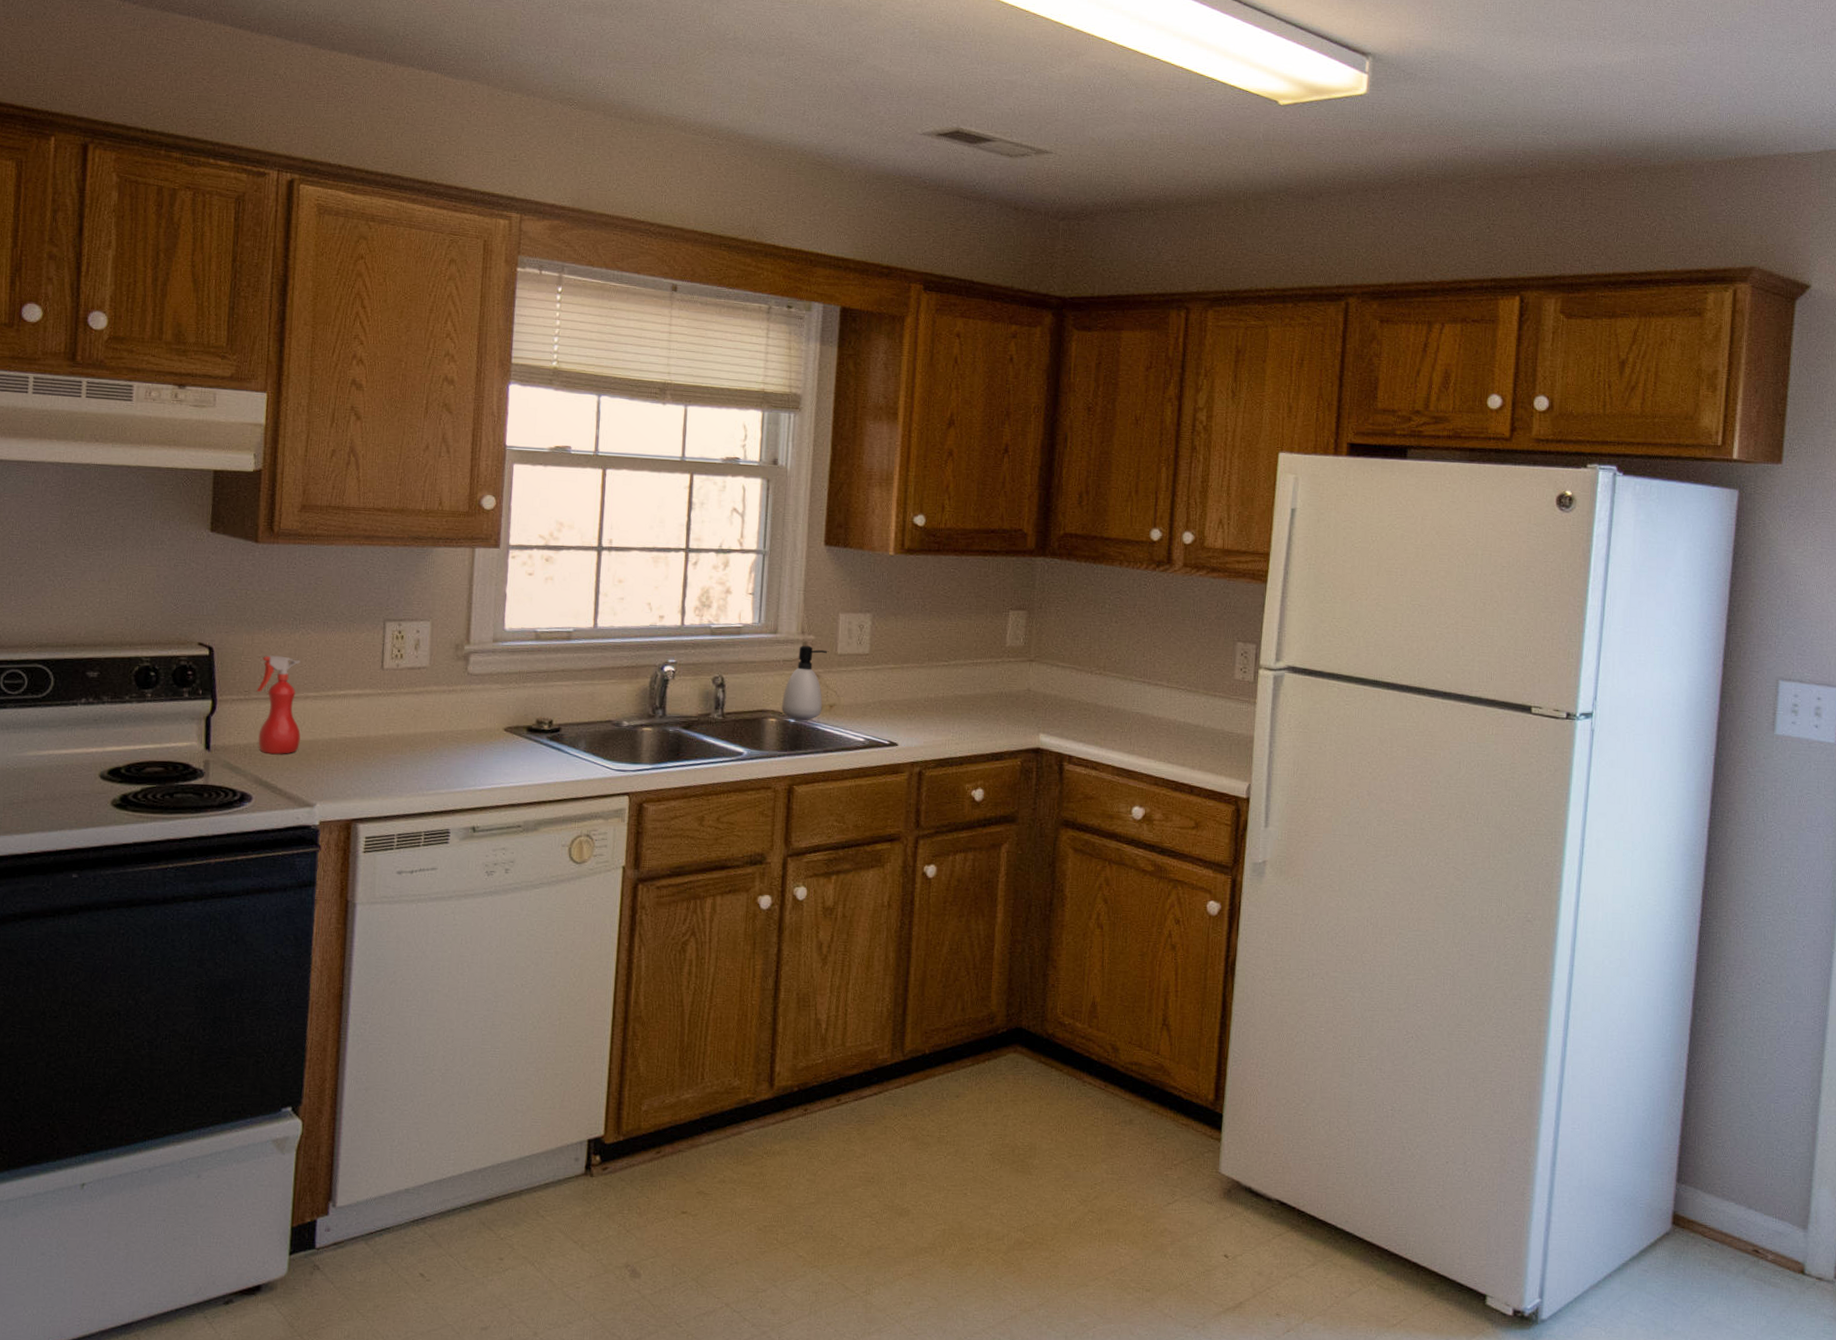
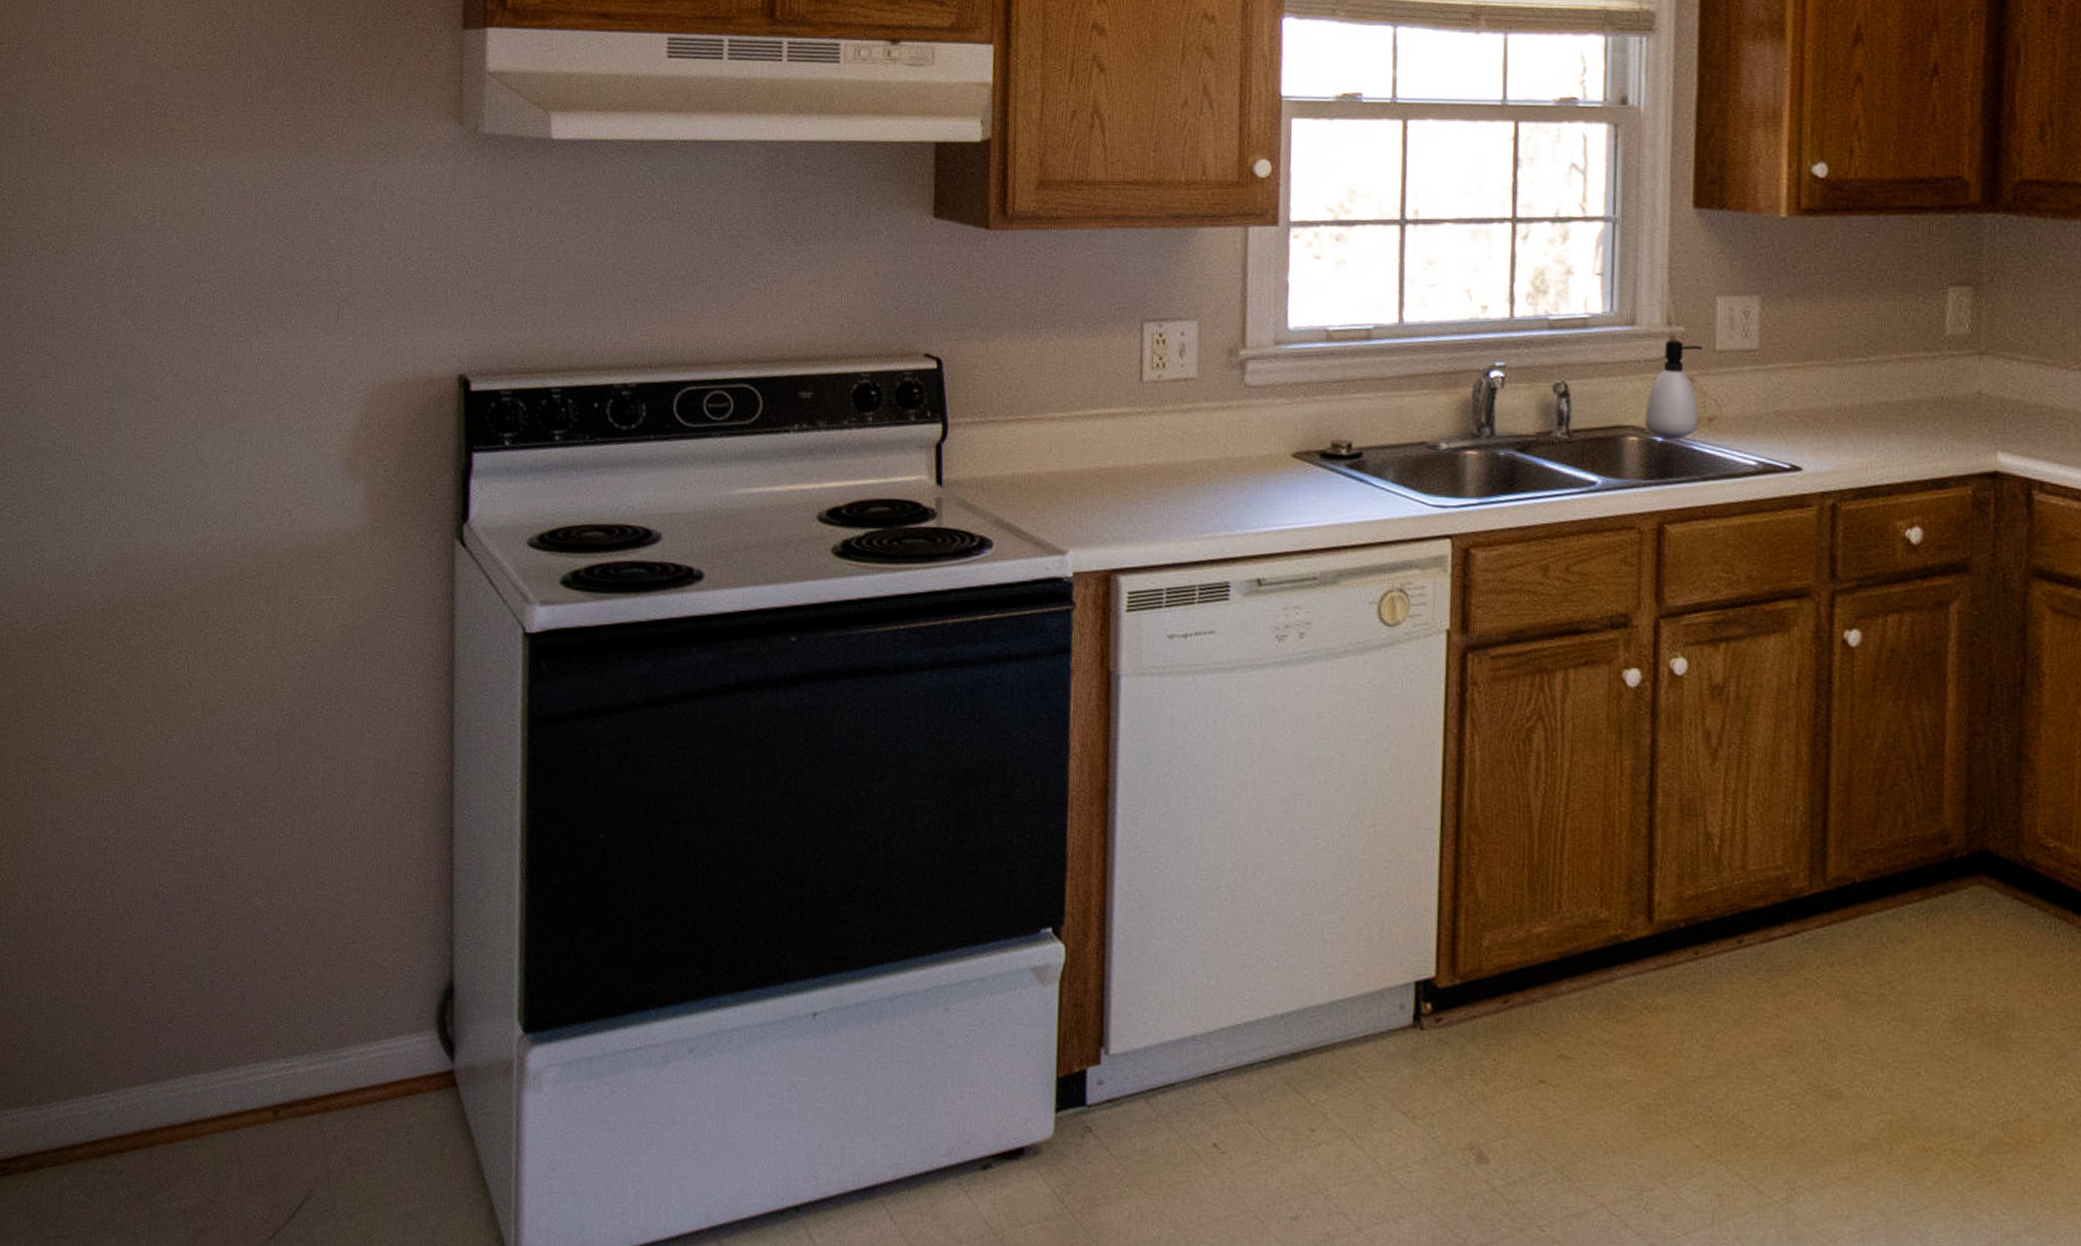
spray bottle: present [256,655,301,754] -> none [993,367,1047,489]

